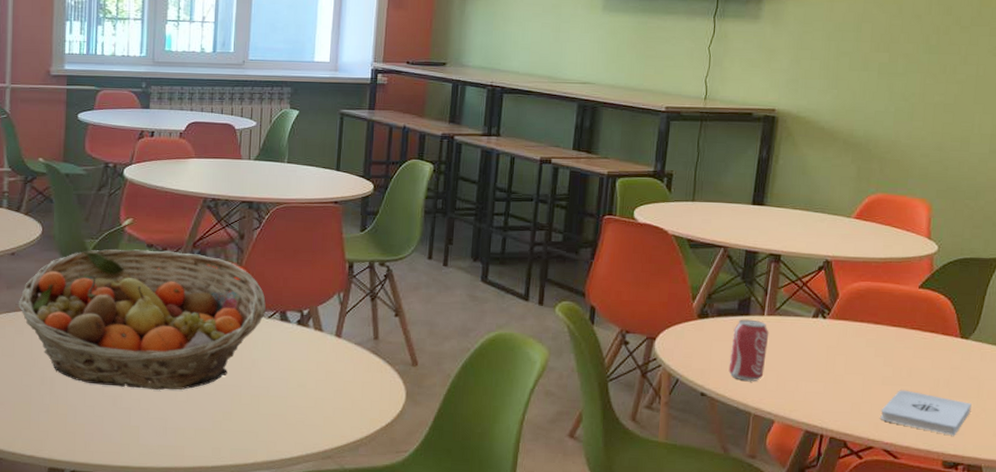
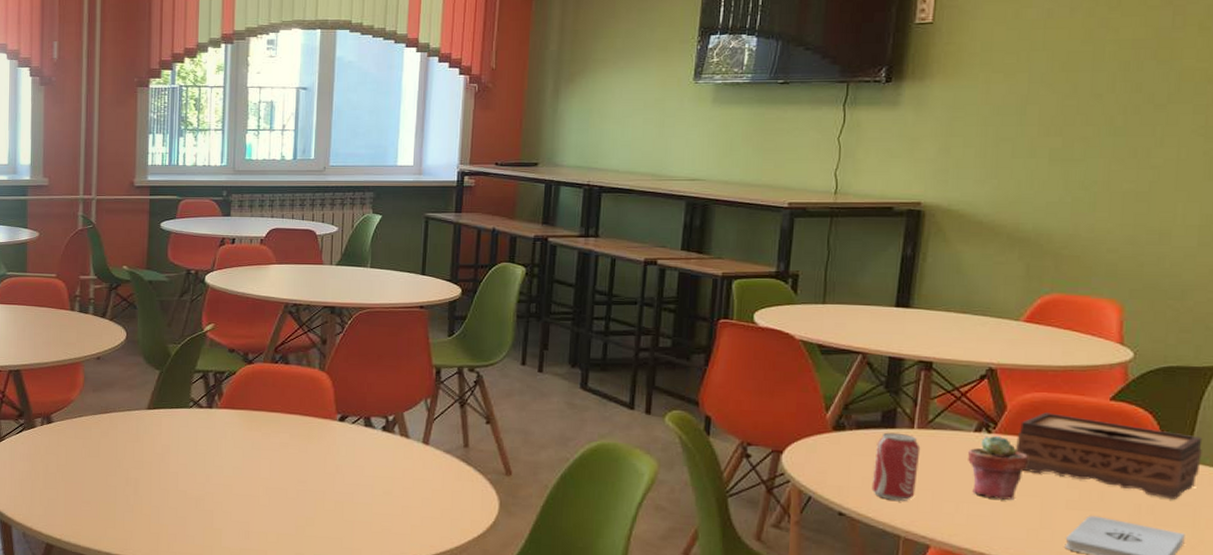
fruit basket: present [19,249,266,390] -> none [104,354,349,494]
potted succulent: none [807,320,854,378] -> present [968,435,1028,500]
tissue box: none [845,299,988,374] -> present [1016,412,1203,499]

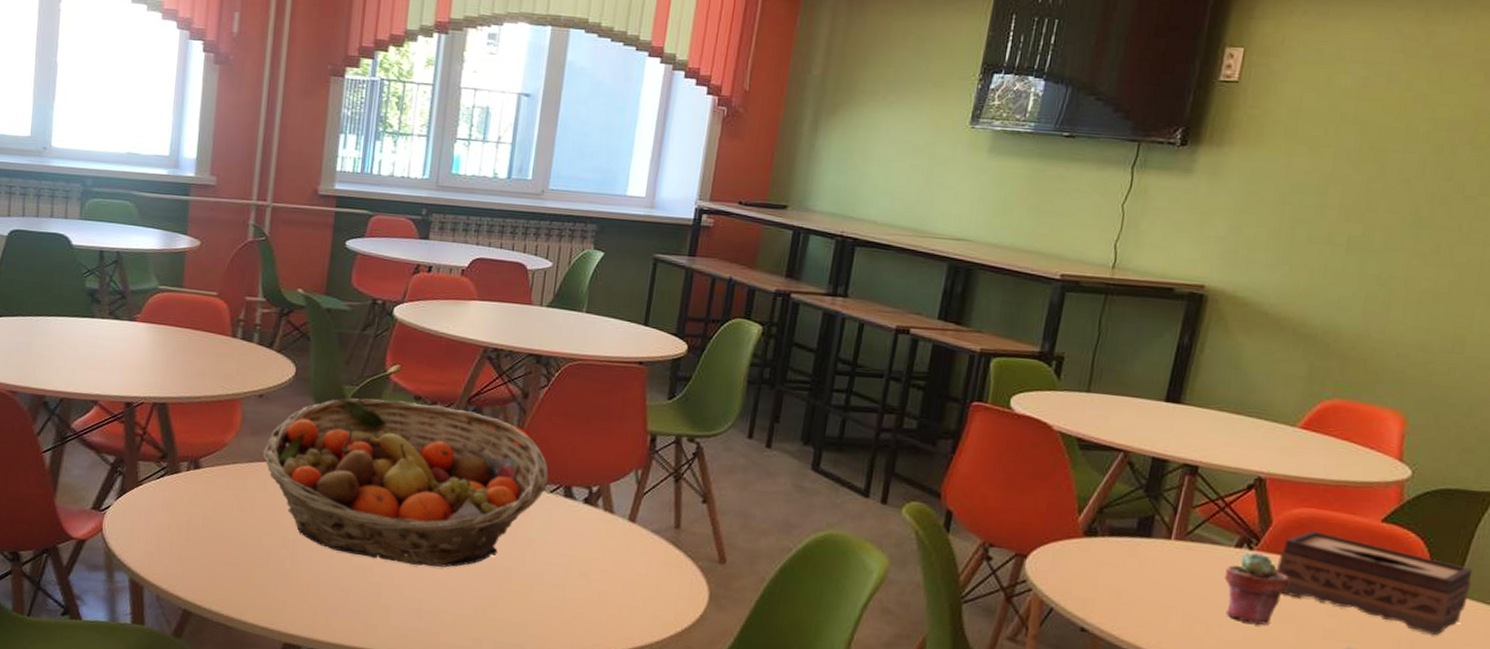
fruit basket: none [104,354,349,494] -> present [263,398,549,568]
beverage can: present [871,432,921,501] -> none [1118,541,1176,620]

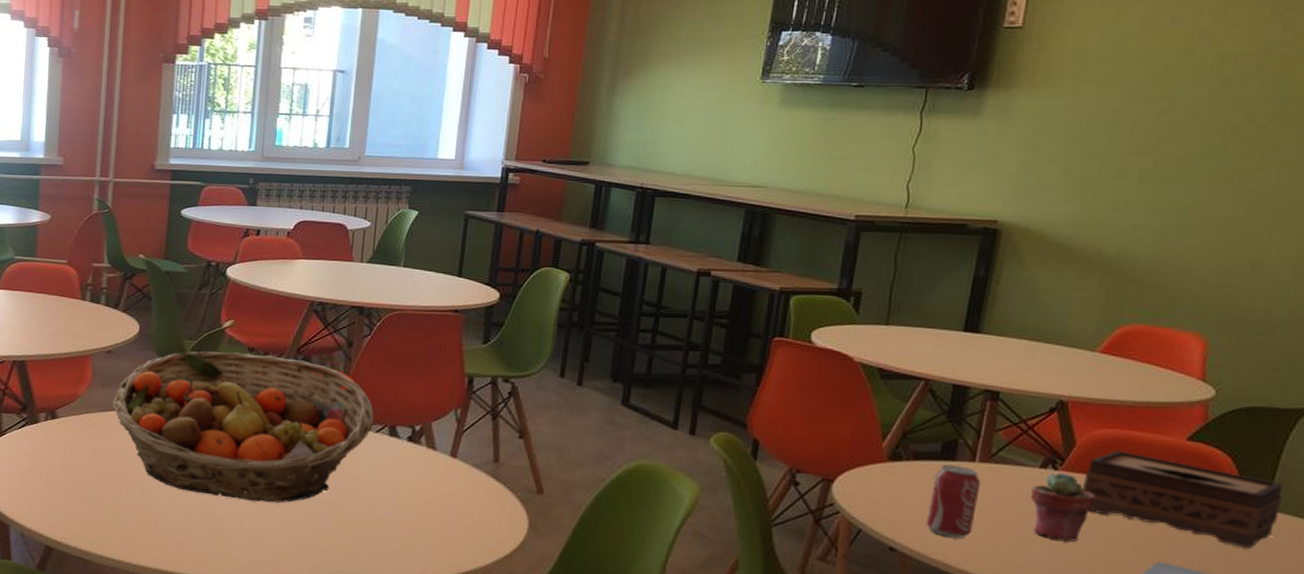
beverage can: none [1118,541,1176,620] -> present [926,464,981,538]

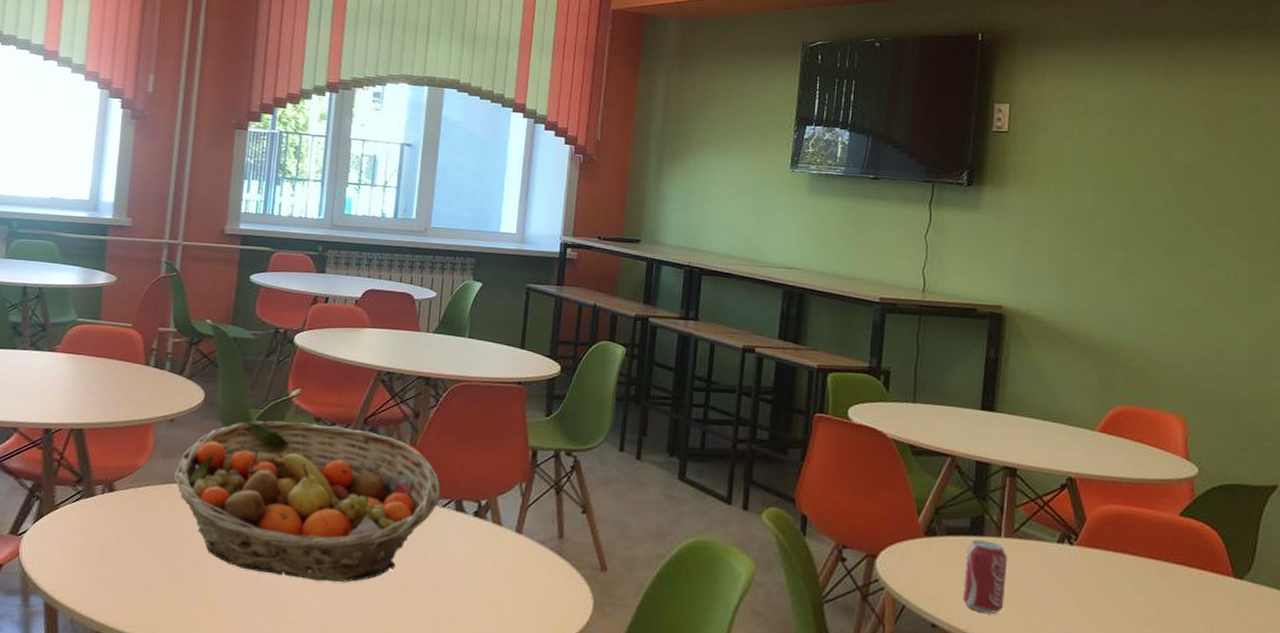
potted succulent: present [1031,472,1095,542] -> none [1052,547,1108,616]
tissue box: present [1082,450,1284,548] -> none [1096,525,1264,621]

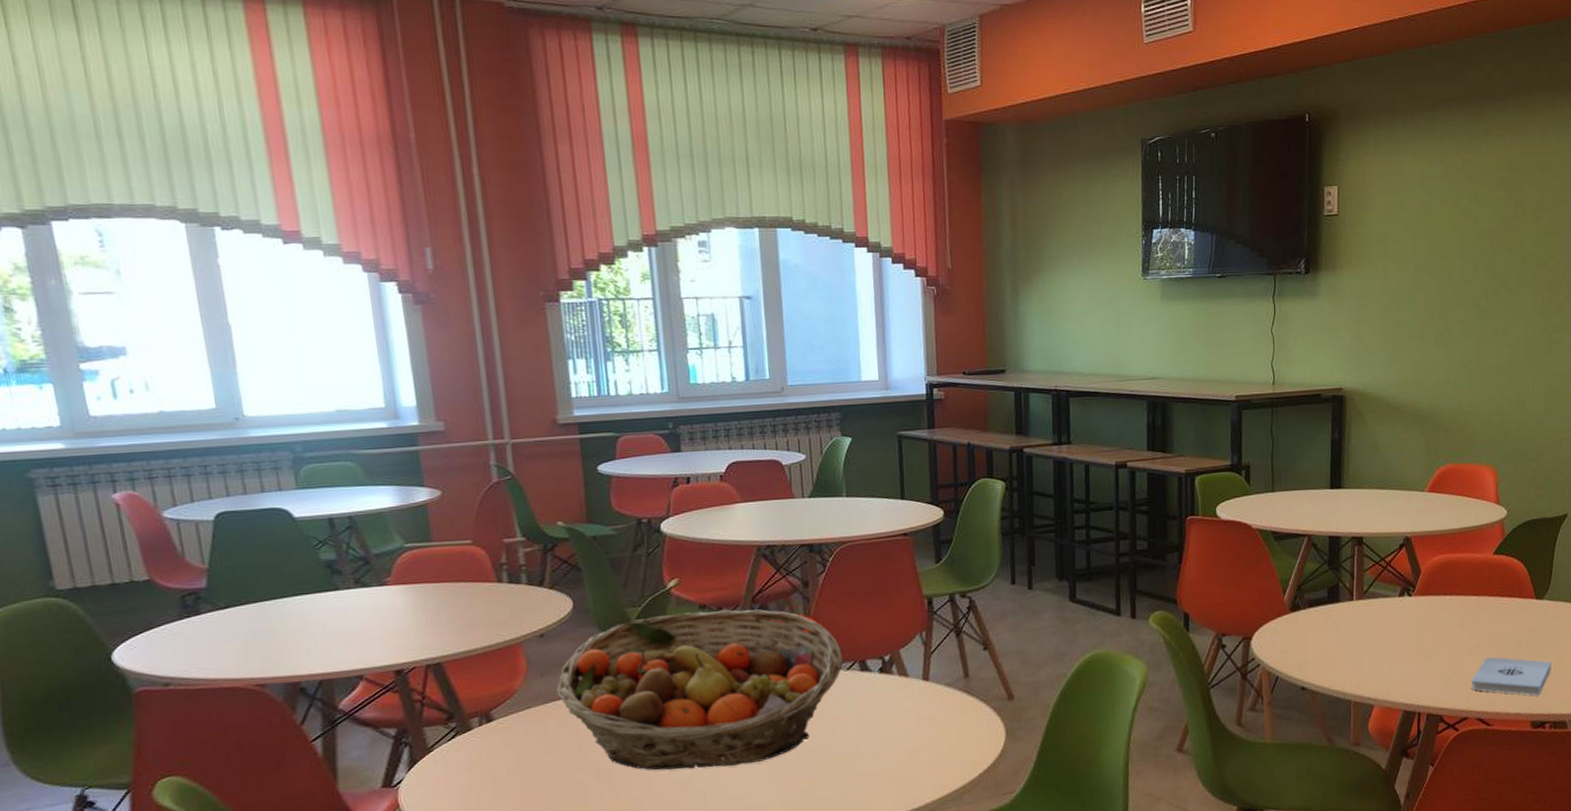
beverage can: present [962,540,1008,614] -> none [1325,606,1360,669]

